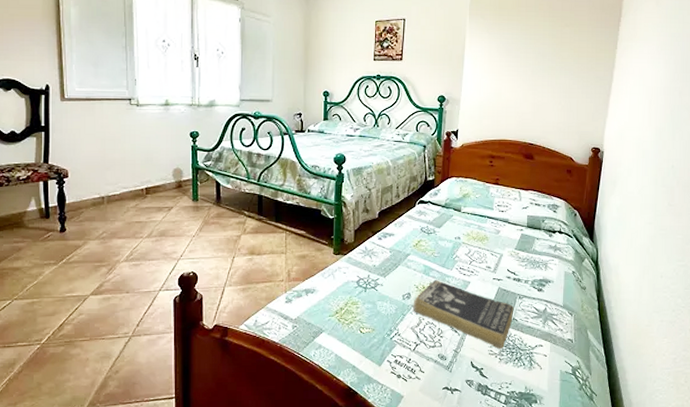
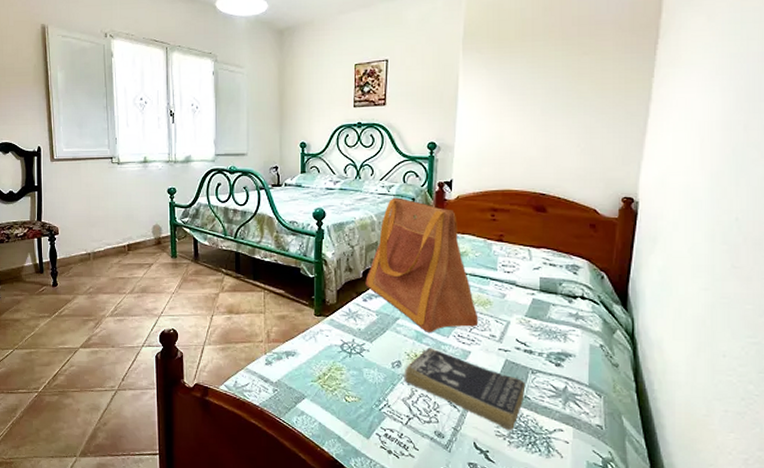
tote bag: none [381,144,477,266] -> present [365,197,479,332]

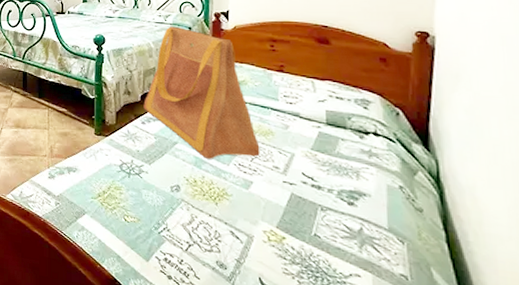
book: present [404,348,526,431] -> none [183,174,315,270]

